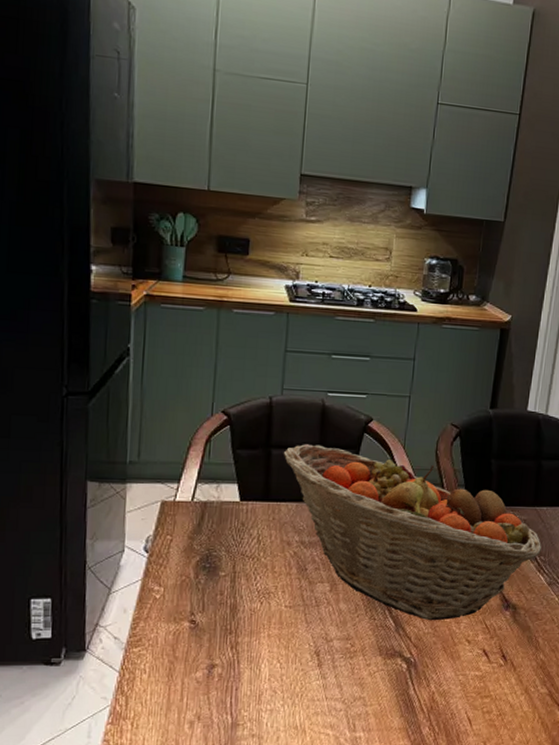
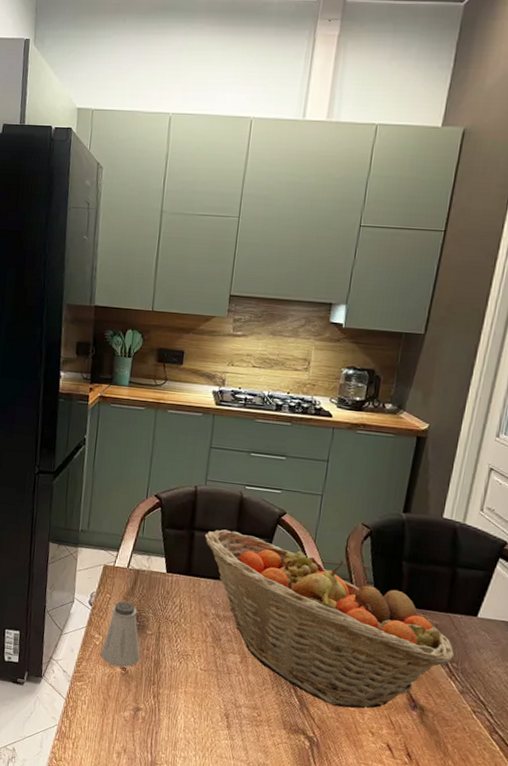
saltshaker: none [162,541,213,620] -> present [100,601,141,668]

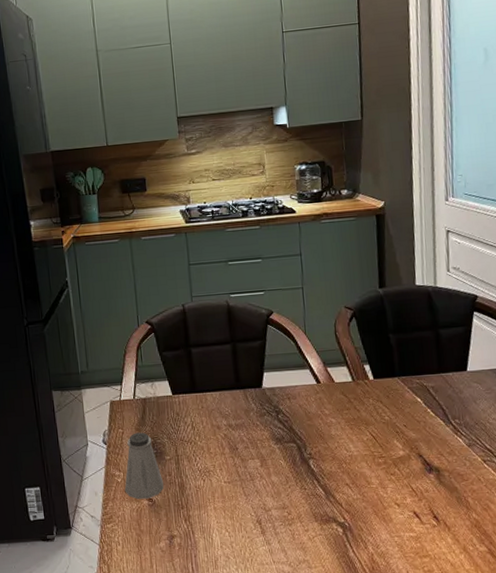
fruit basket: present [204,529,454,709] -> none [201,340,454,488]

